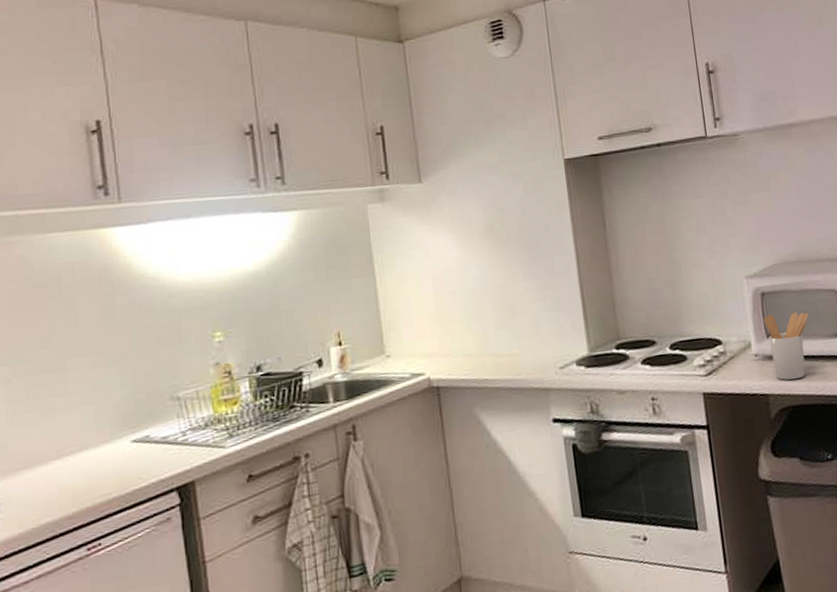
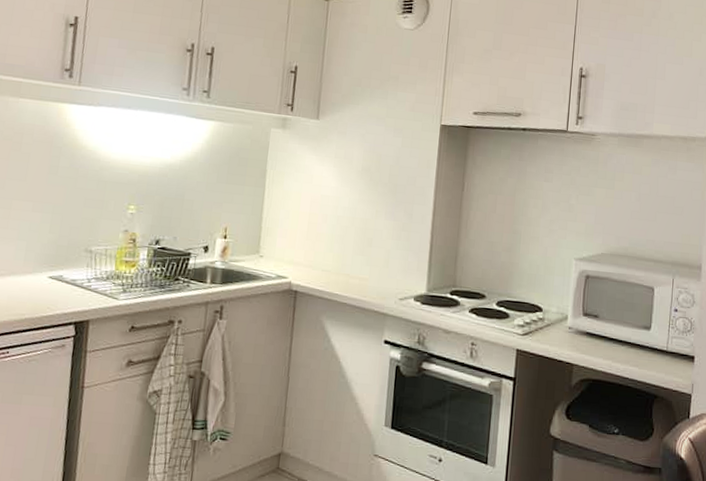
utensil holder: present [763,312,809,381] -> none [583,296,625,358]

